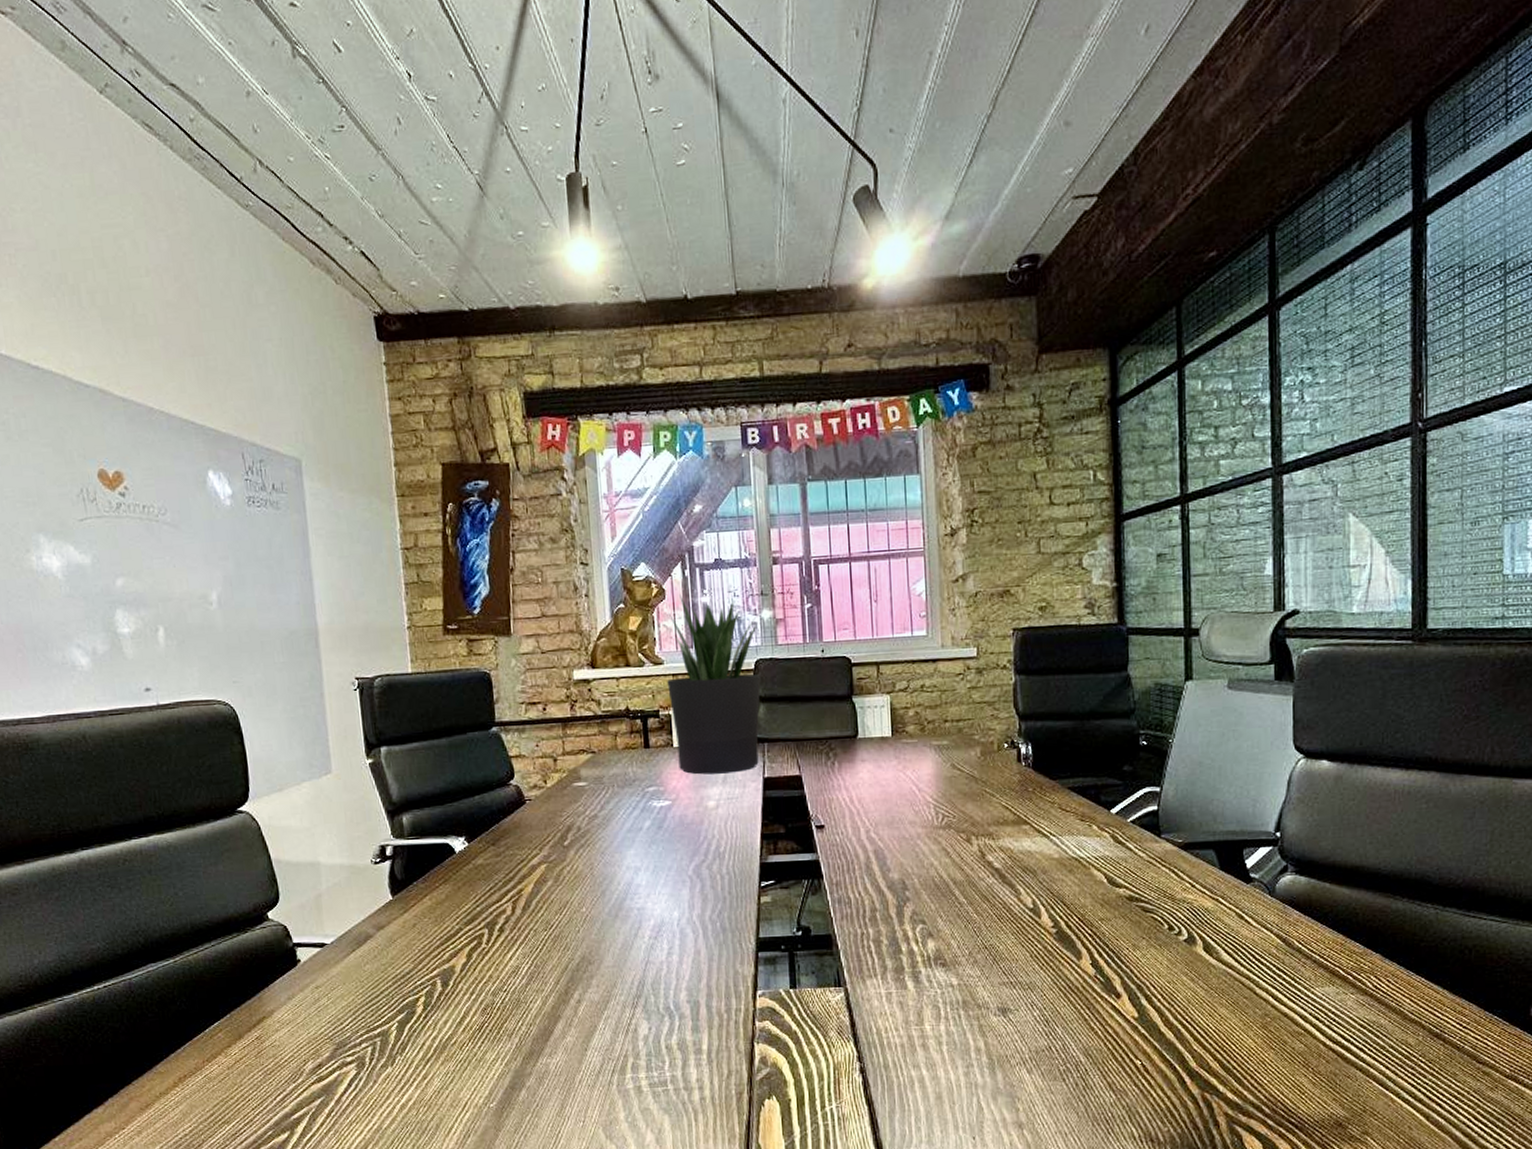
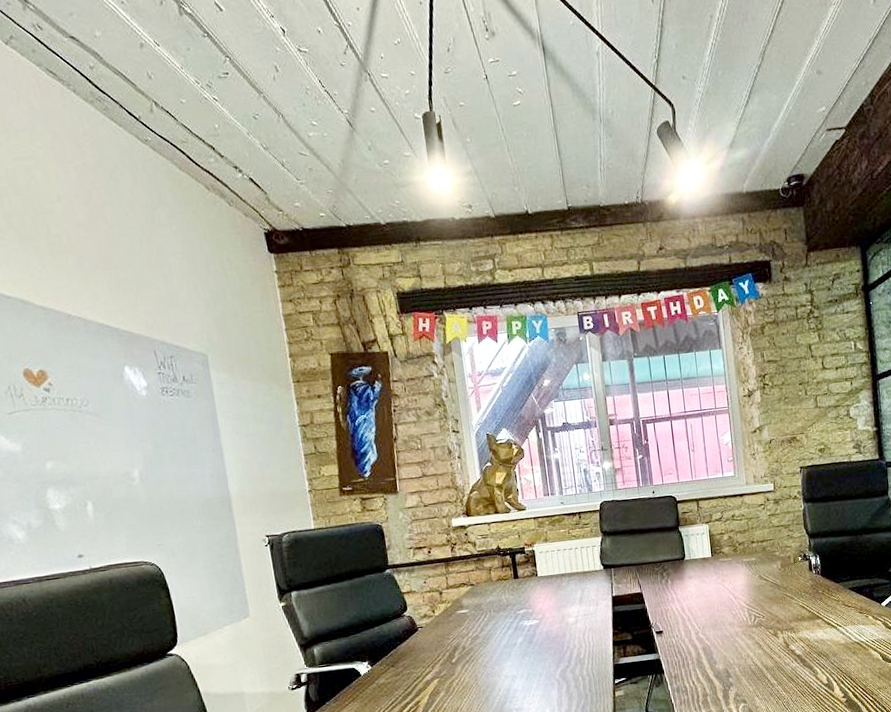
planter: present [667,593,761,775] -> none [527,452,608,597]

